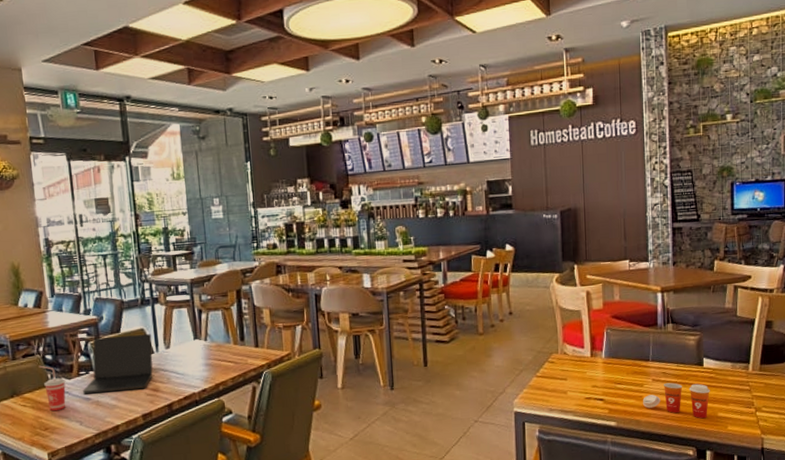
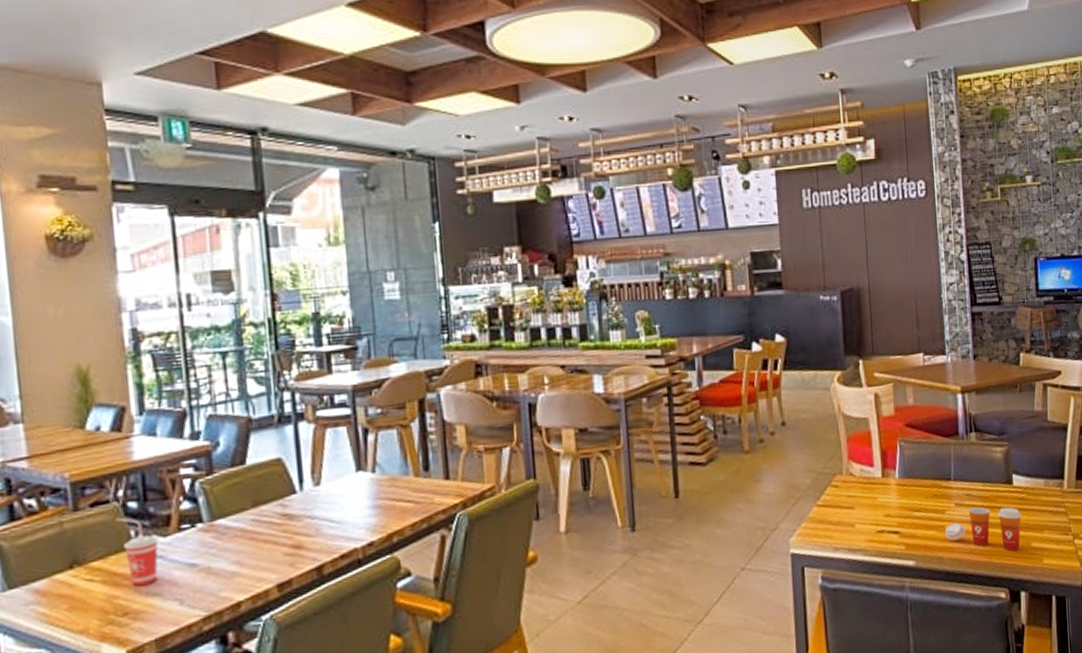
laptop: present [83,334,153,395] -> none [186,465,295,559]

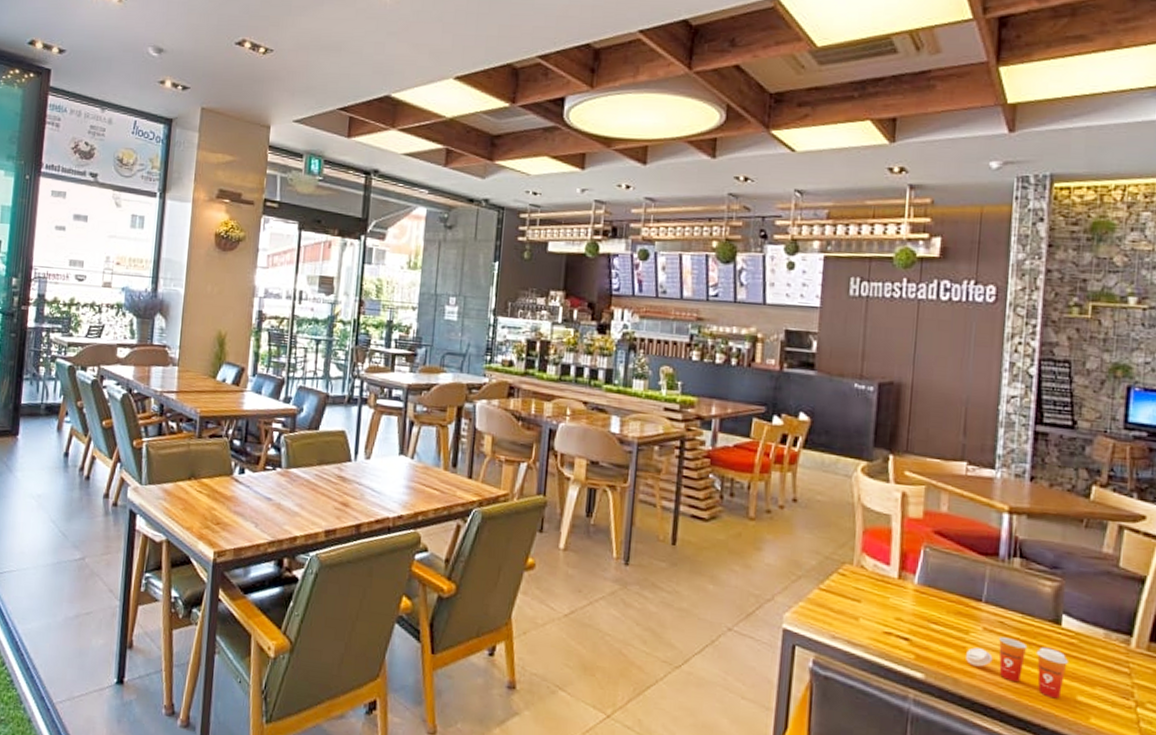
beverage cup: present [115,517,159,587] -> none [224,450,250,506]

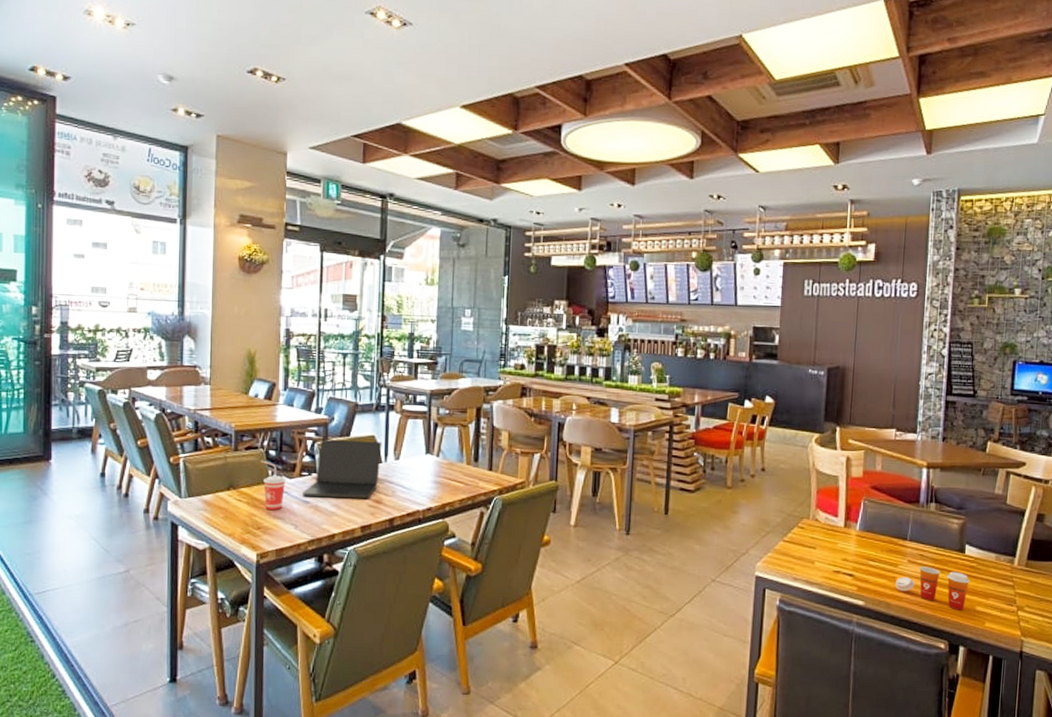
beverage cup: none [224,450,250,506] -> present [260,460,287,511]
laptop: none [265,431,353,501] -> present [303,438,382,499]

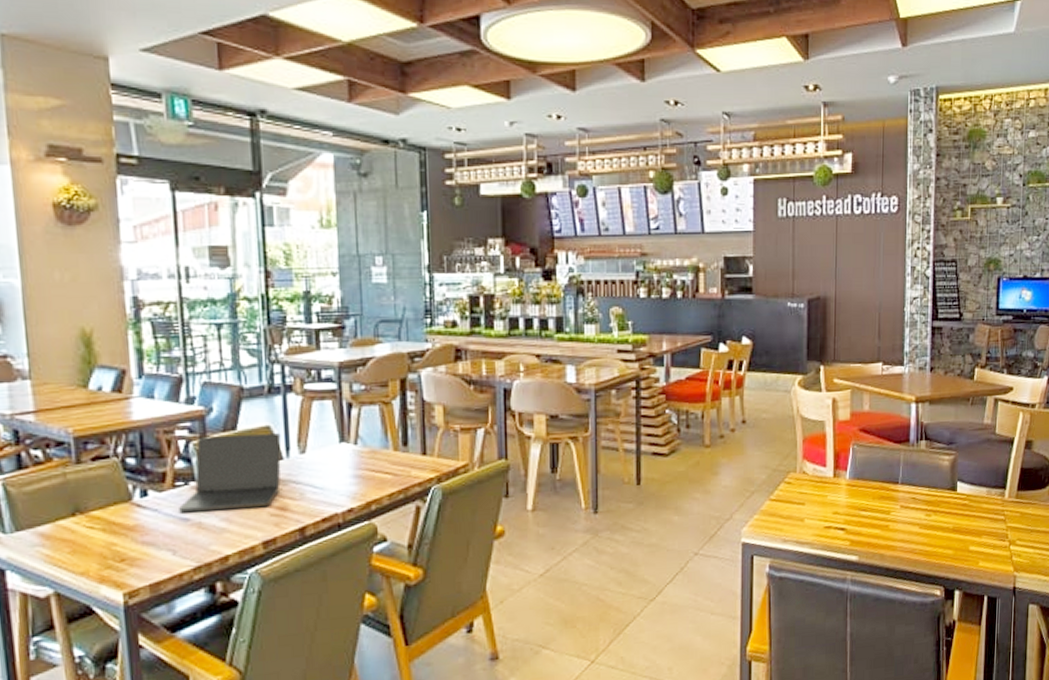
beverage cup: present [260,460,287,511] -> none [115,472,155,536]
beverage cup: present [895,566,971,611] -> none [889,510,963,553]

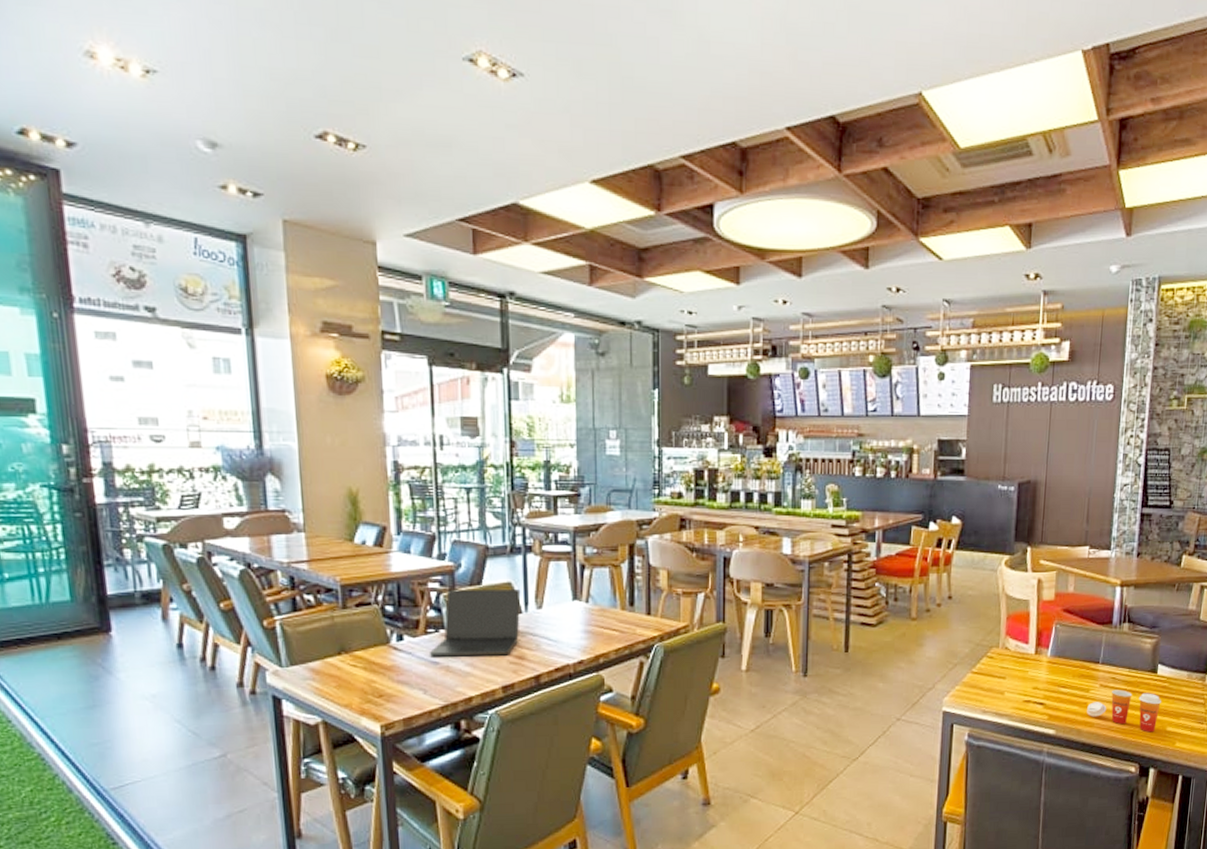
beverage cup: none [889,510,963,553] -> present [1087,690,1162,733]

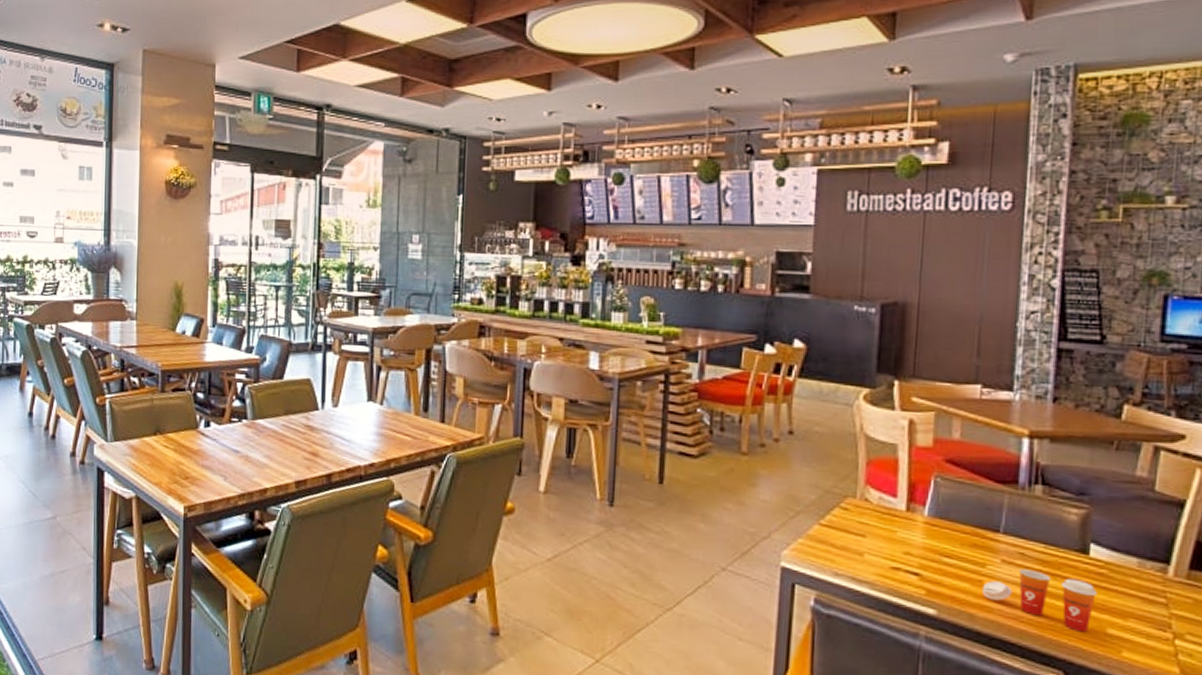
laptop: present [430,589,521,657] -> none [232,381,319,451]

